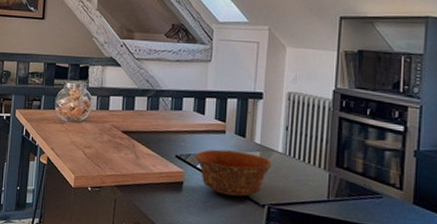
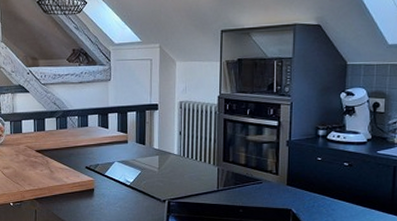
bowl: present [196,149,272,197] -> none [103,157,169,195]

